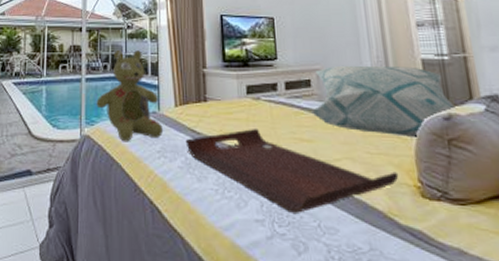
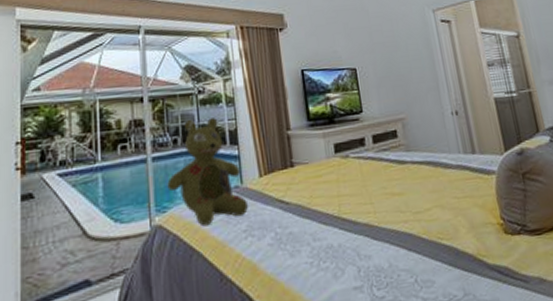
serving tray: present [185,128,399,213] -> none [274,188,484,273]
decorative pillow: present [310,65,455,137] -> none [398,106,526,177]

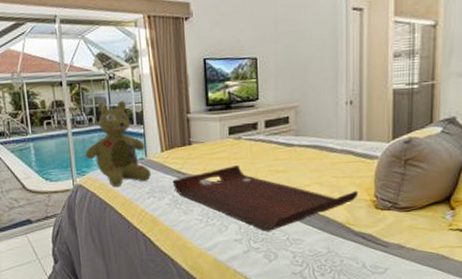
serving tray: none [274,188,484,273] -> present [172,164,359,231]

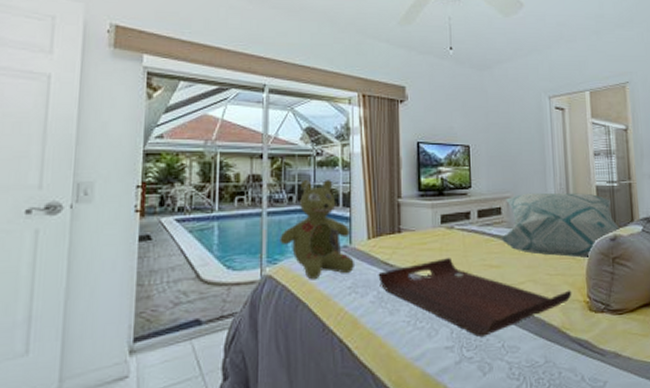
decorative pillow: none [286,97,416,161] -> present [499,192,620,258]

